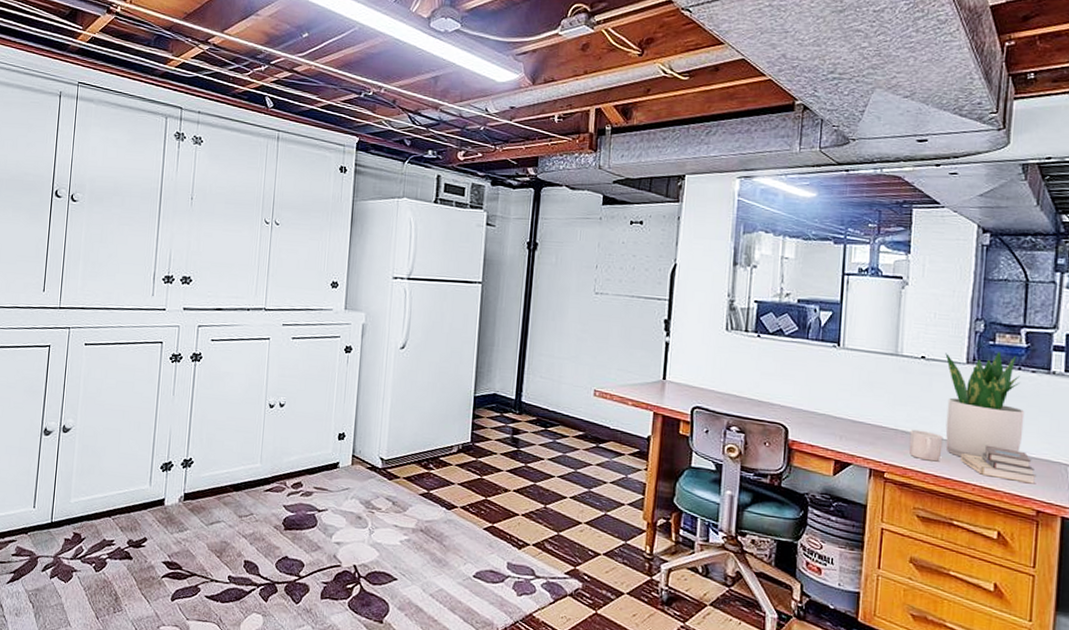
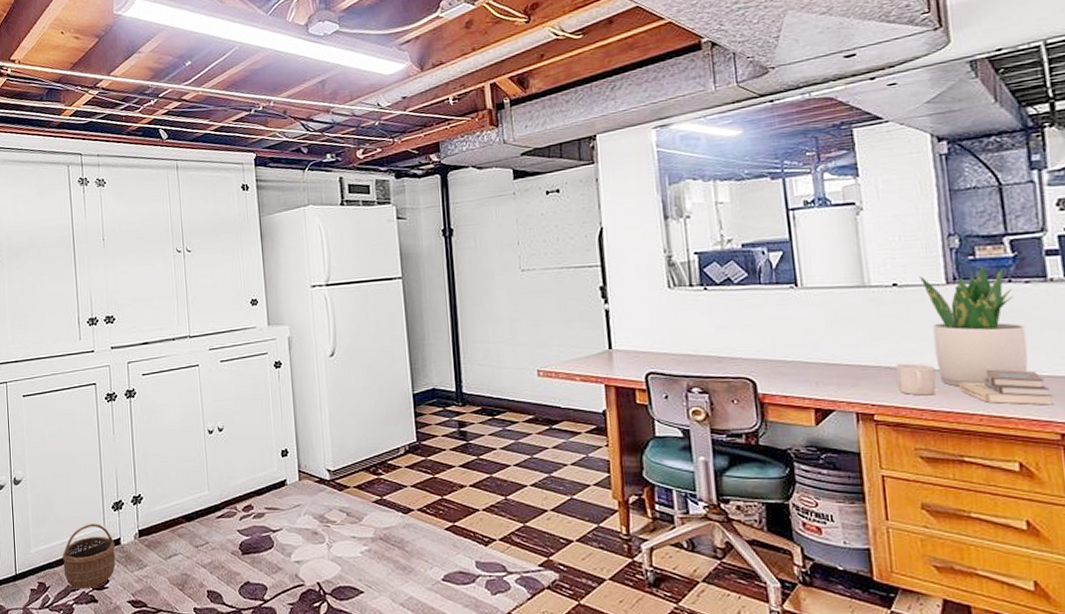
wicker basket: none [101,481,159,545] -> present [62,524,115,589]

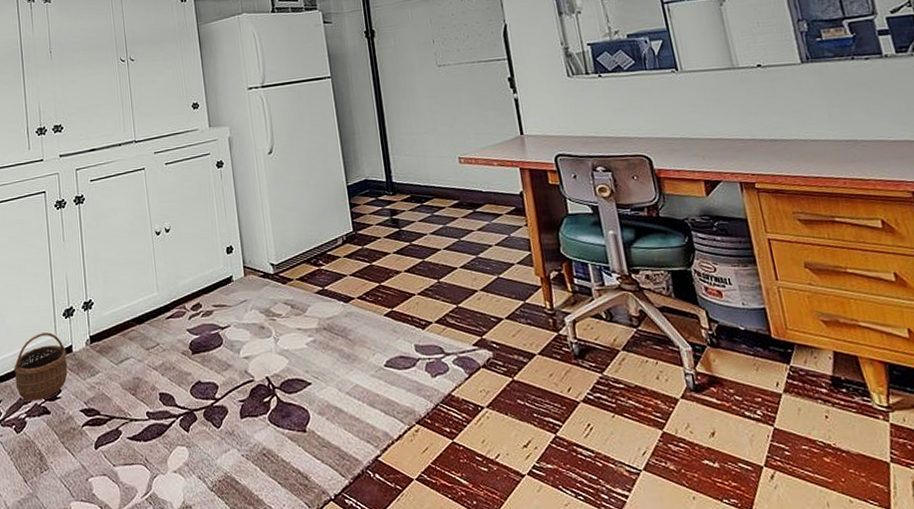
mug: present [894,363,936,396] -> none [767,135,804,164]
planter: present [920,266,1029,387] -> none [778,46,878,154]
books: present [958,369,1055,406] -> none [822,136,903,168]

